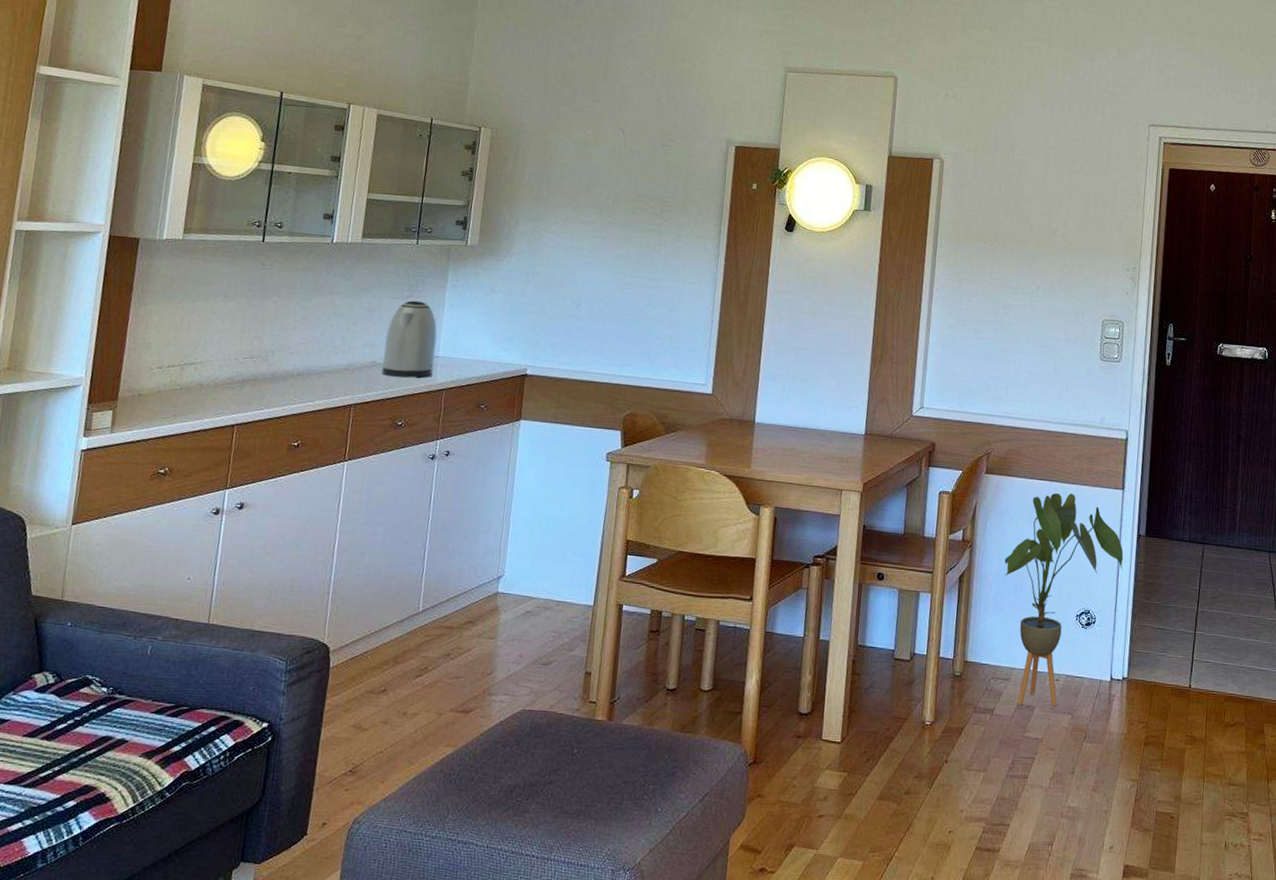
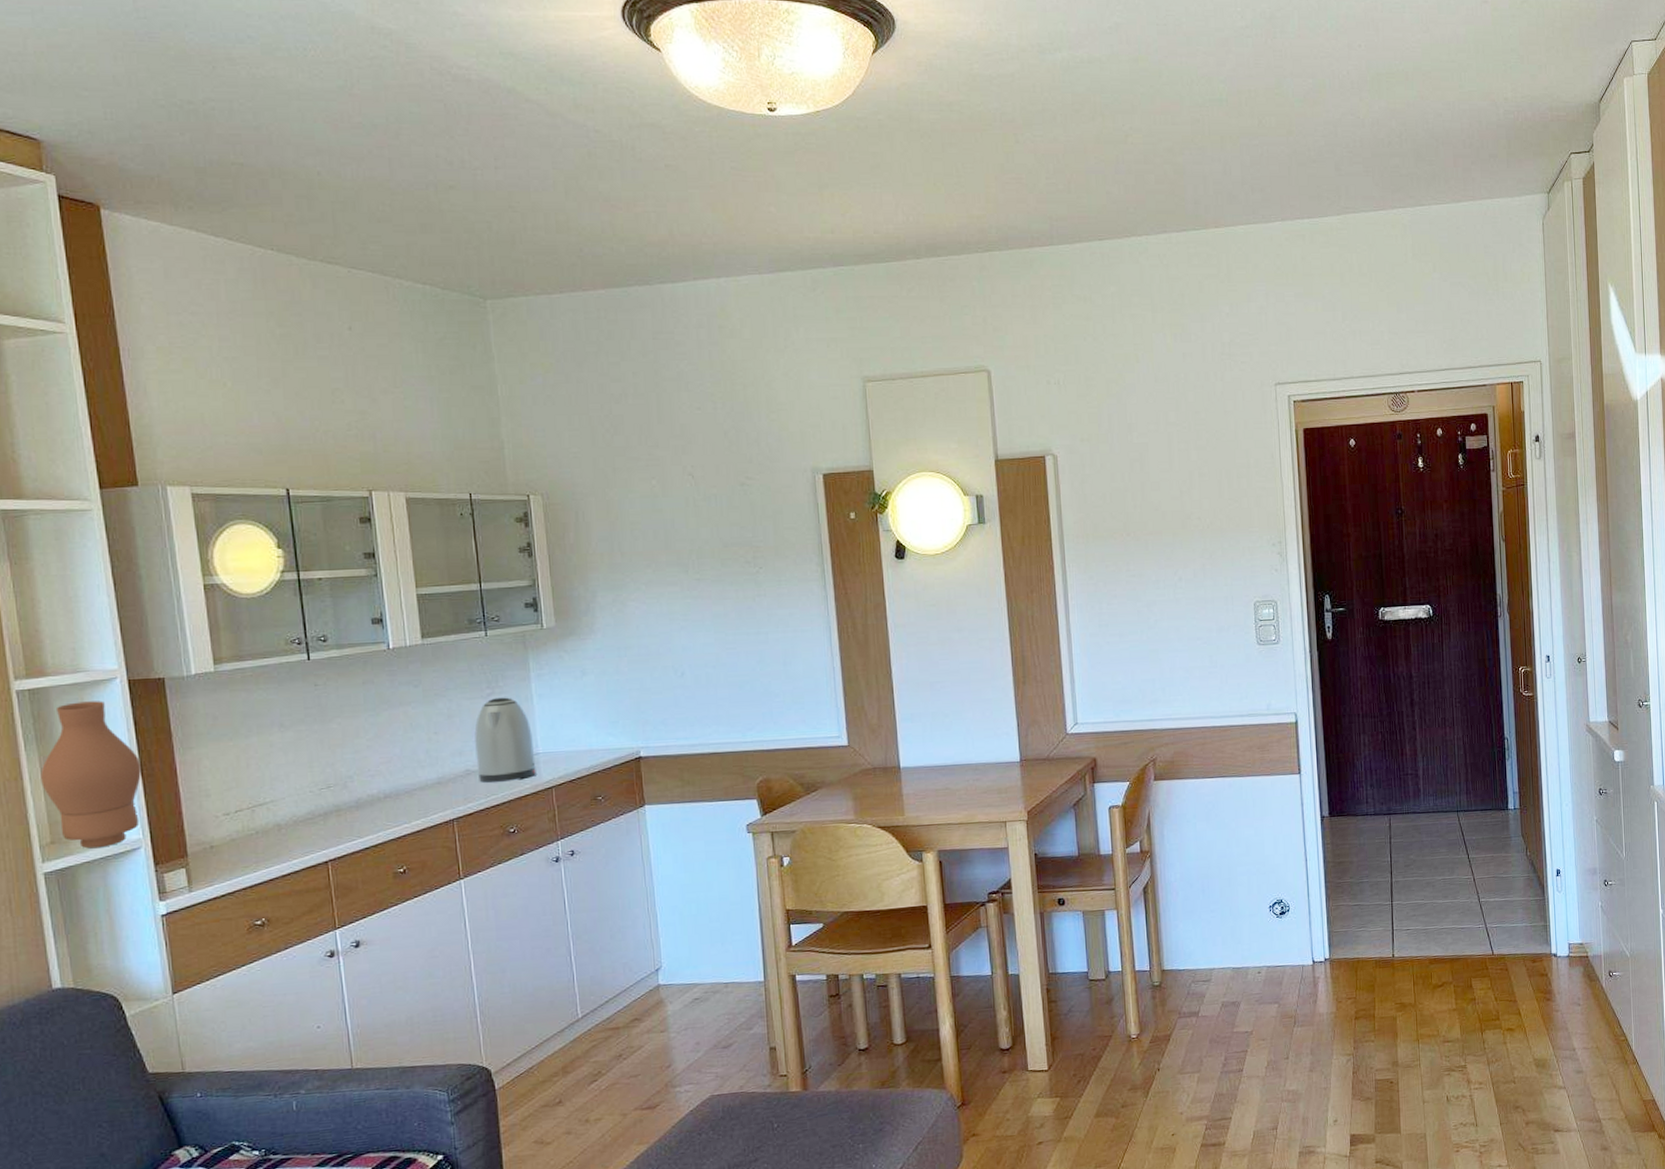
vase: none [13,247,101,380] -> present [40,701,141,849]
house plant: present [1004,493,1124,707] -> none [1188,786,1310,1004]

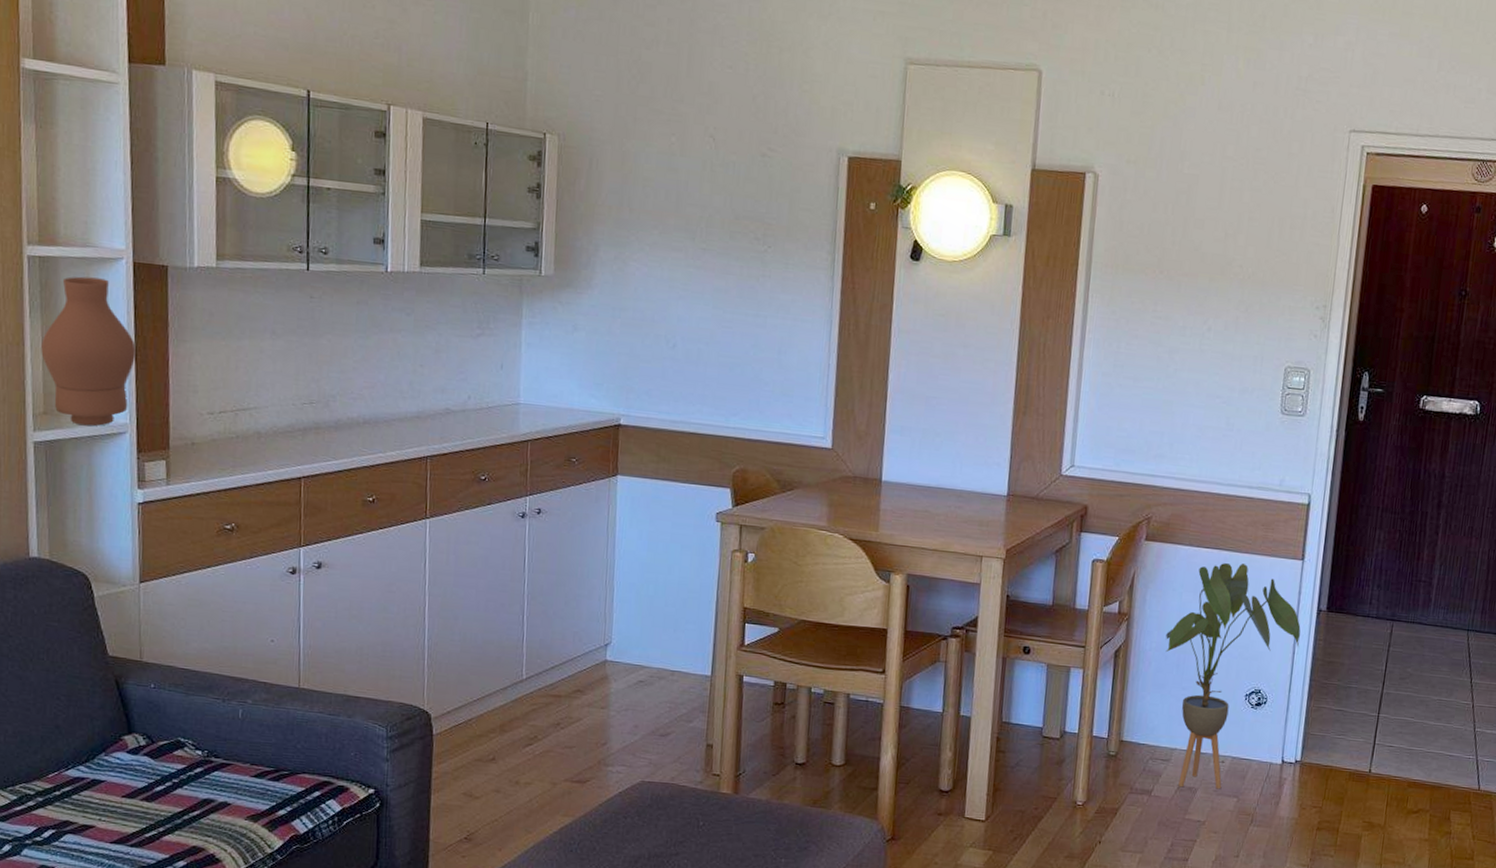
kettle: present [474,697,536,783] -> none [456,339,516,428]
house plant: none [1188,786,1310,1004] -> present [1166,563,1301,789]

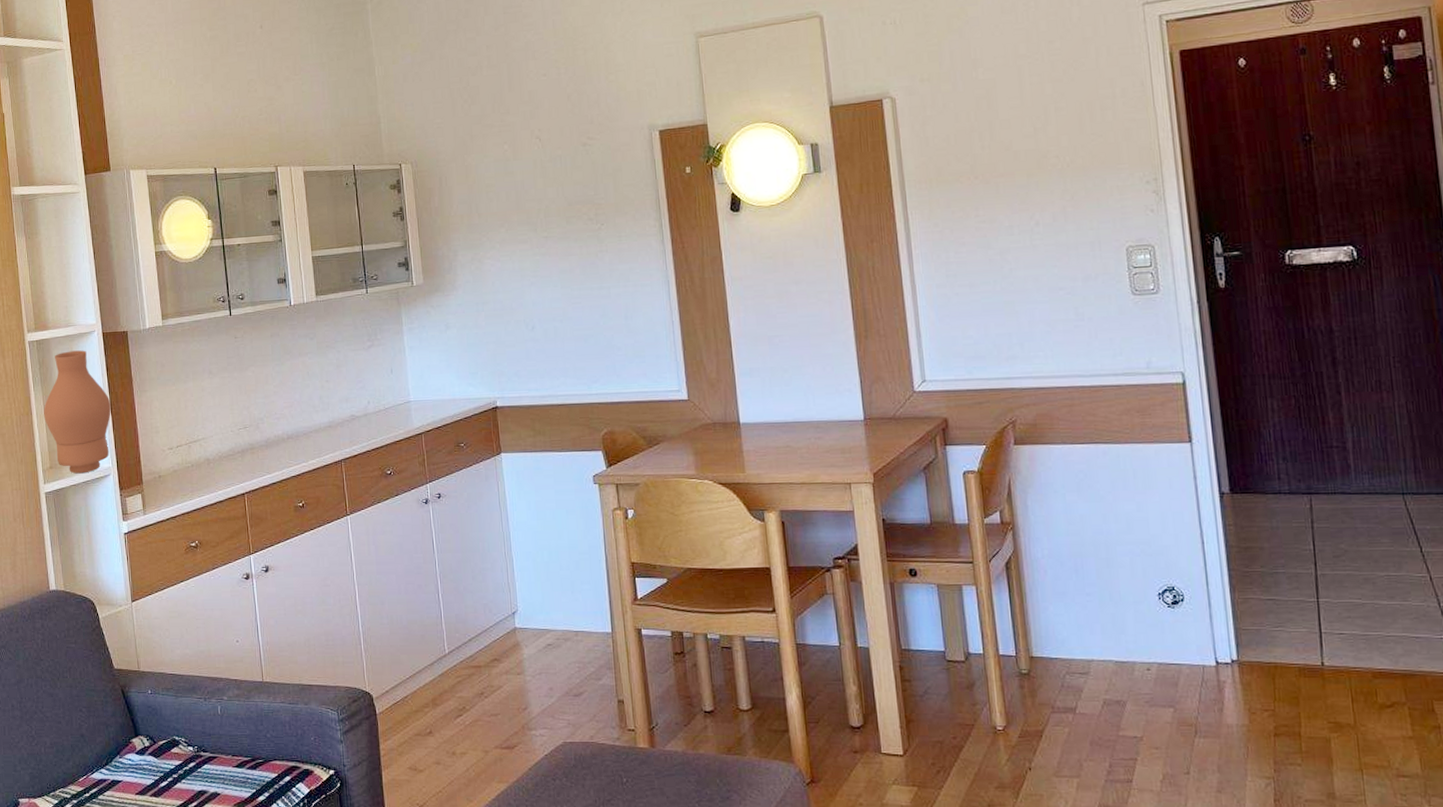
house plant: present [1166,563,1301,789] -> none [1056,455,1207,702]

